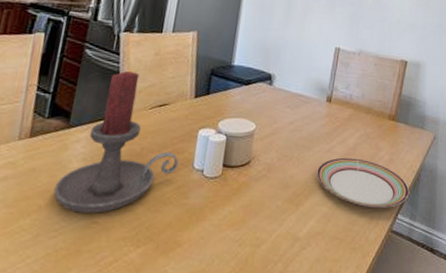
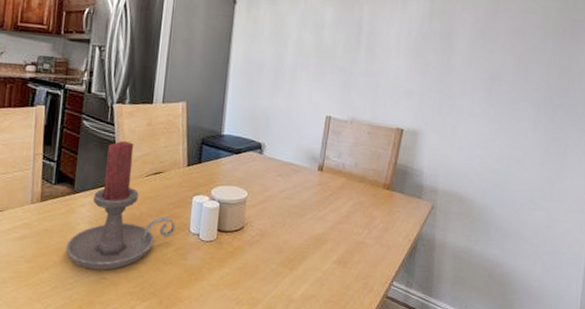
plate: present [316,157,410,208] -> none [309,225,406,275]

